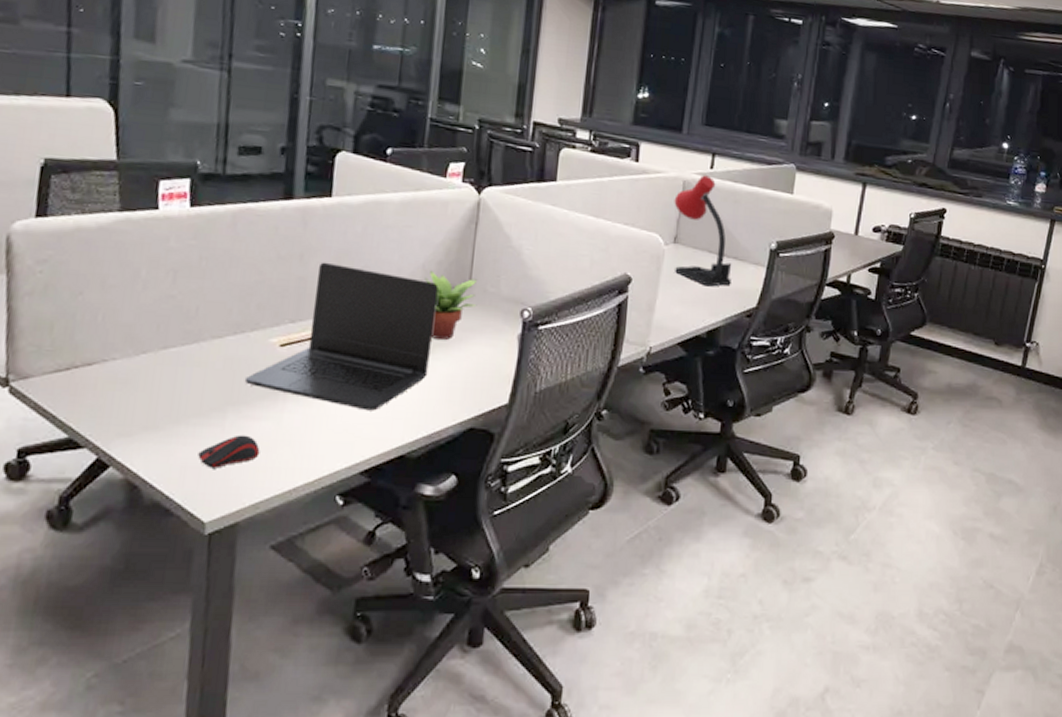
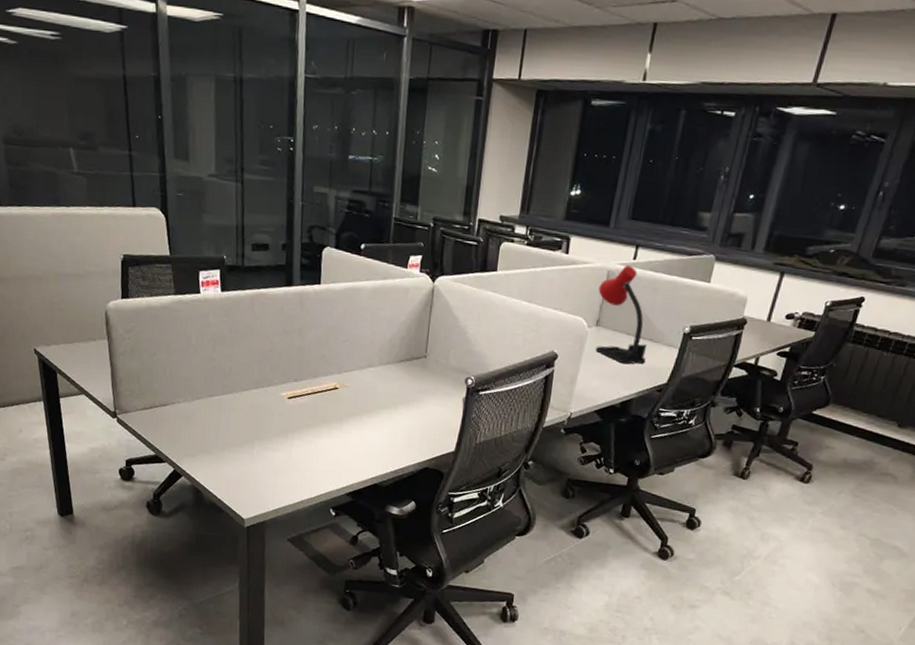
computer mouse: present [198,435,260,468] -> none [237,460,278,483]
laptop: present [244,262,439,411] -> none [265,335,402,450]
succulent plant: present [424,271,478,340] -> none [391,345,432,399]

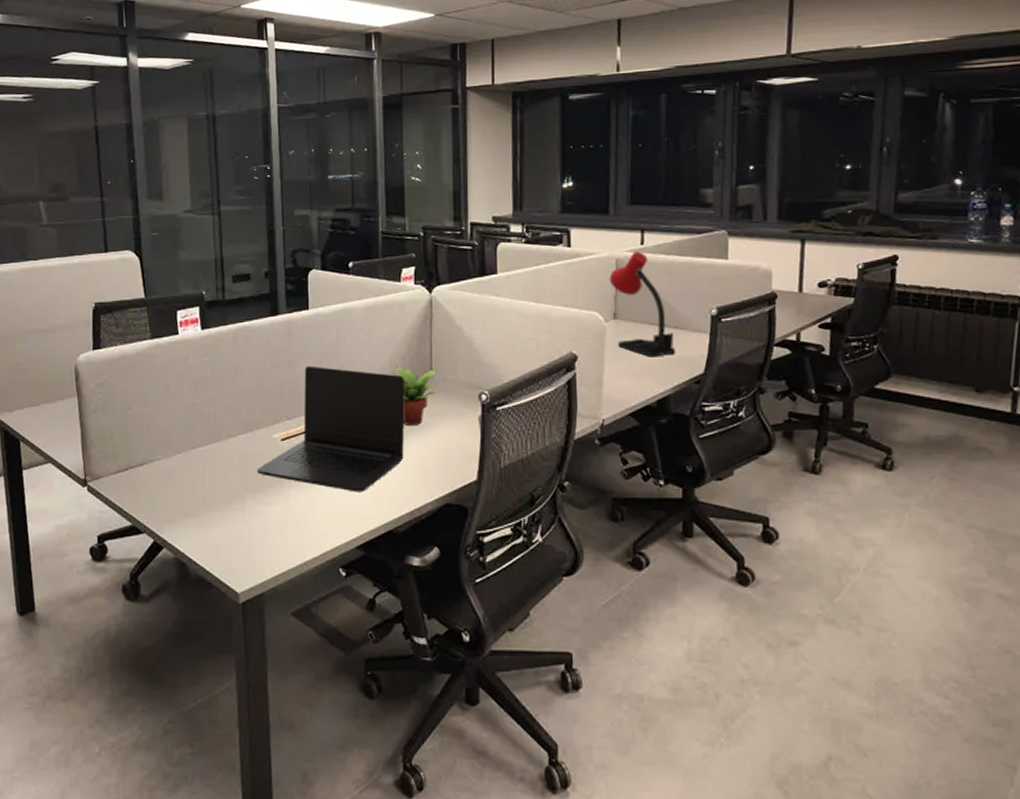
laptop: none [265,335,402,450] -> present [256,365,405,492]
succulent plant: none [391,345,432,399] -> present [392,366,440,425]

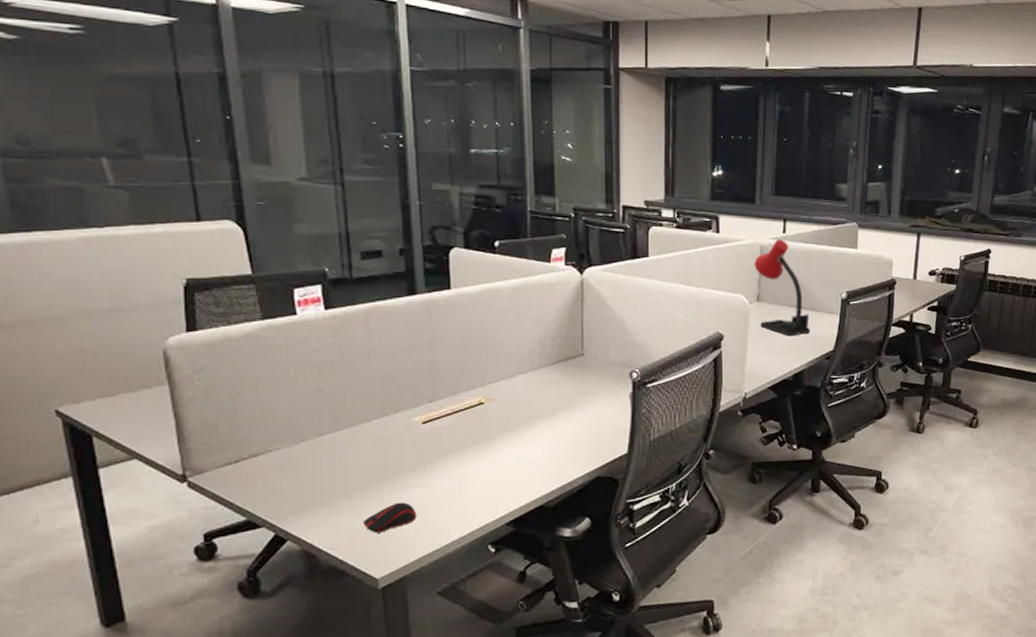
computer mouse: none [227,517,275,547] -> present [363,502,417,533]
laptop: present [256,365,405,492] -> none [395,347,556,471]
succulent plant: present [392,366,440,425] -> none [542,346,591,404]

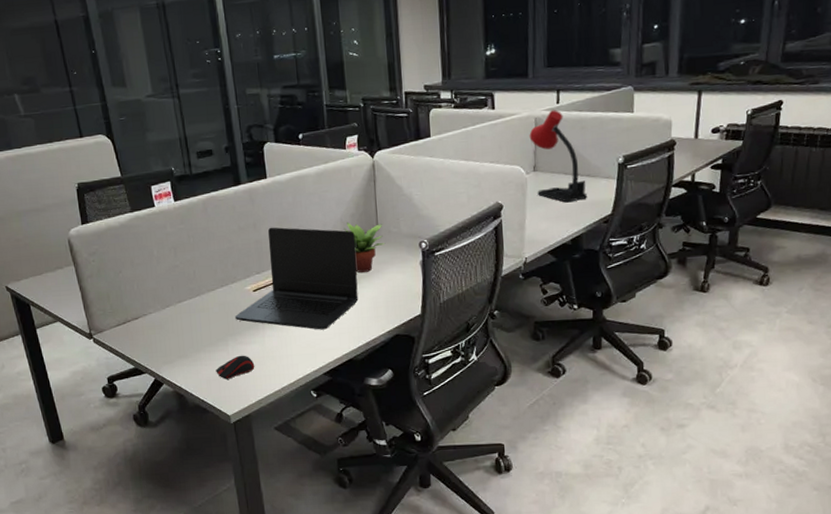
laptop: none [395,347,556,471] -> present [234,227,359,330]
succulent plant: none [542,346,591,404] -> present [343,222,386,273]

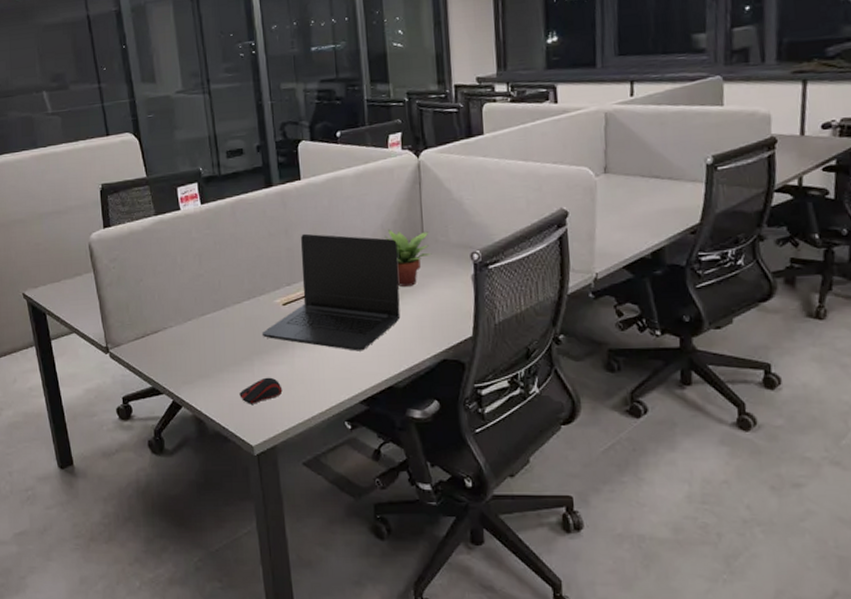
desk lamp: present [529,110,587,203] -> none [598,103,669,210]

